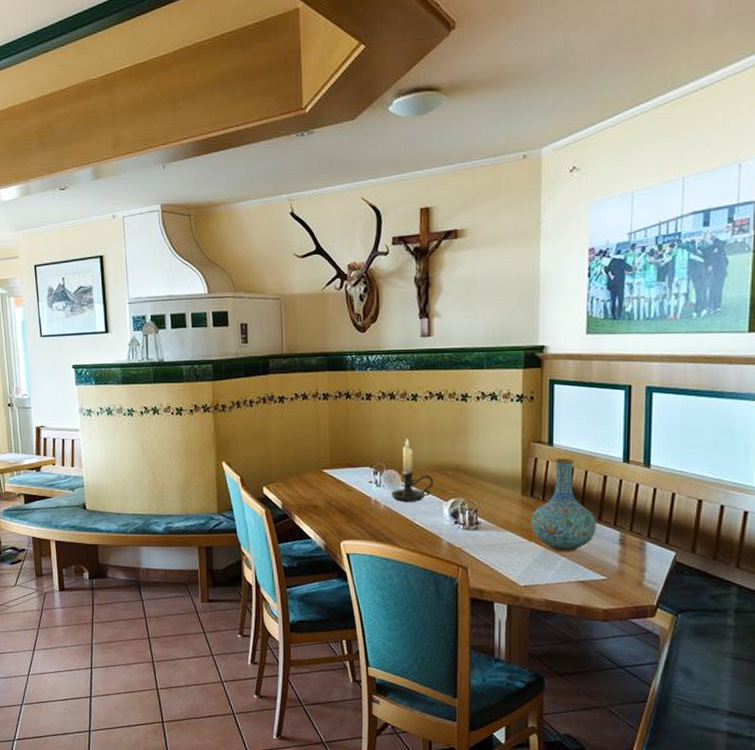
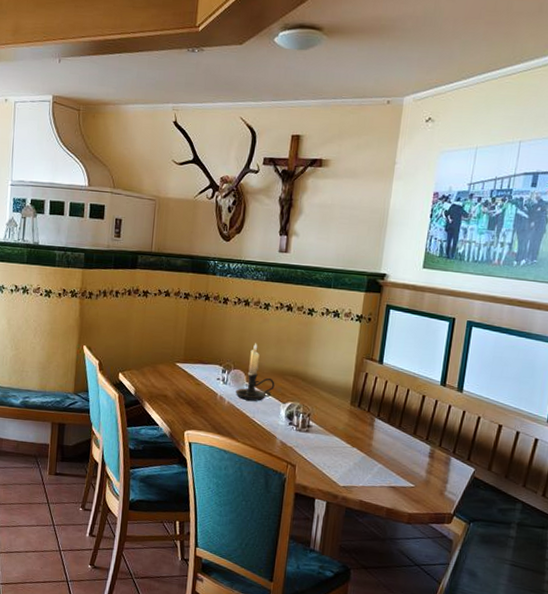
vase: present [531,458,596,552] -> none [355,375,412,460]

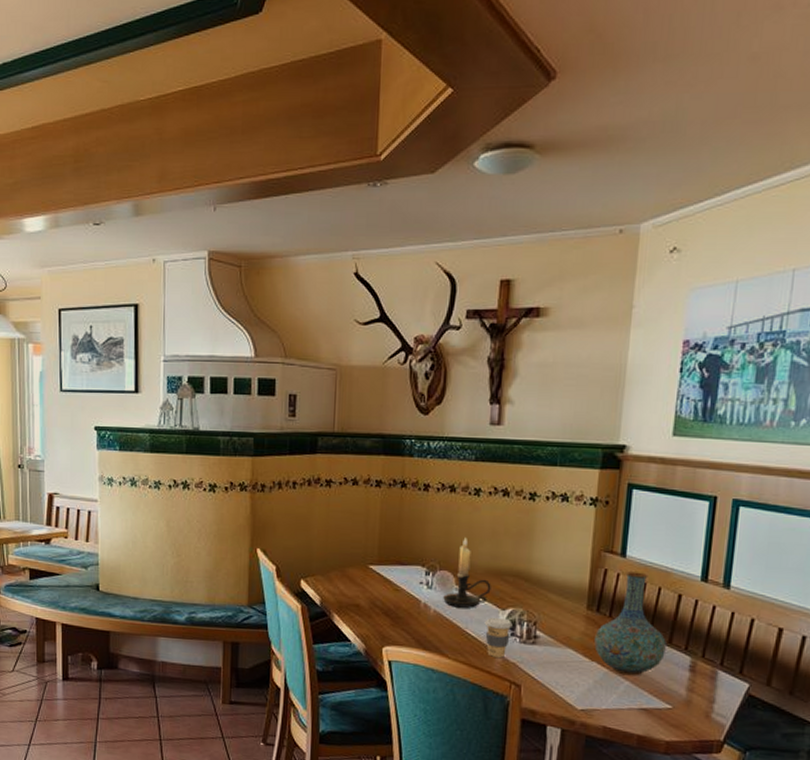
coffee cup: none [268,409,291,442] -> present [484,617,513,658]
vase: none [355,375,412,460] -> present [594,571,666,676]

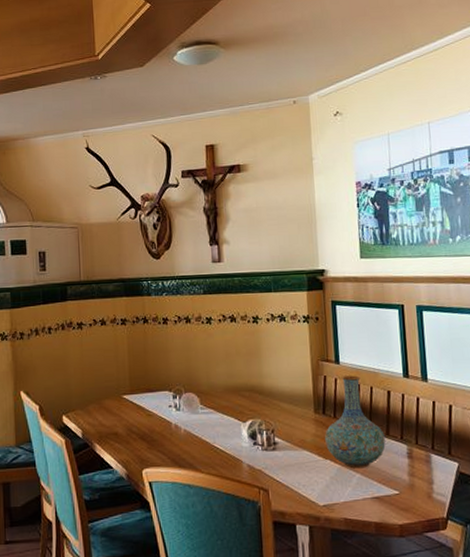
candle holder: present [443,537,491,608] -> none [191,361,231,425]
coffee cup: present [484,617,513,658] -> none [229,429,254,467]

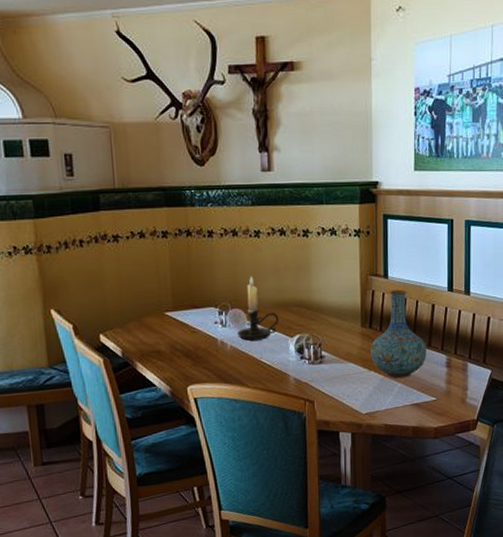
candle holder: none [191,361,231,425] -> present [237,276,279,341]

